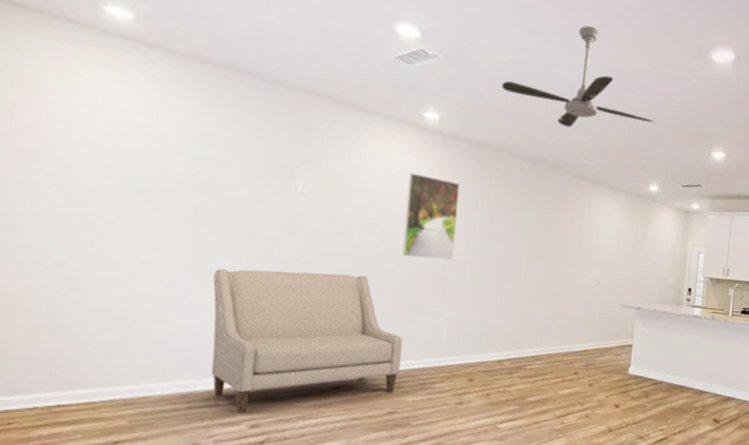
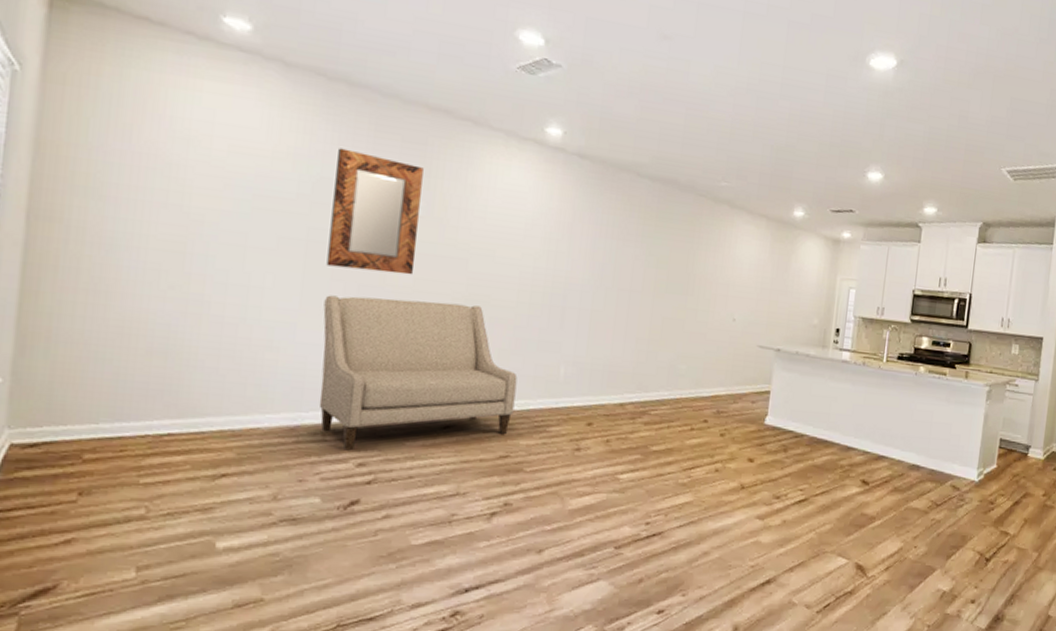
home mirror: none [215,131,308,249] -> present [326,148,424,275]
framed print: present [403,172,460,261] -> none [520,194,583,292]
ceiling fan: present [502,25,653,128] -> none [631,29,800,144]

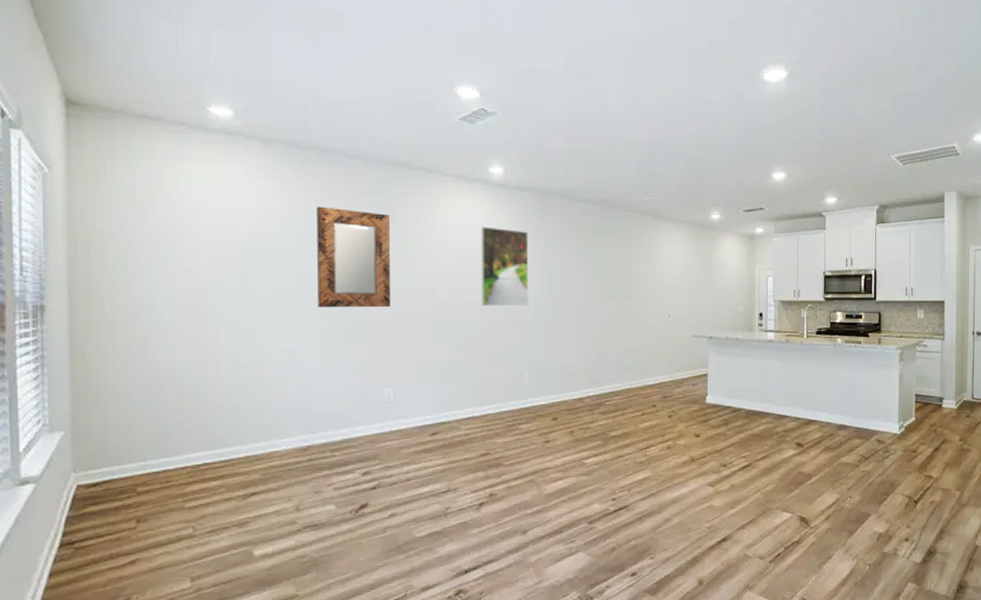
sofa: present [318,295,518,451] -> none [319,328,489,463]
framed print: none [520,194,583,292] -> present [480,226,529,307]

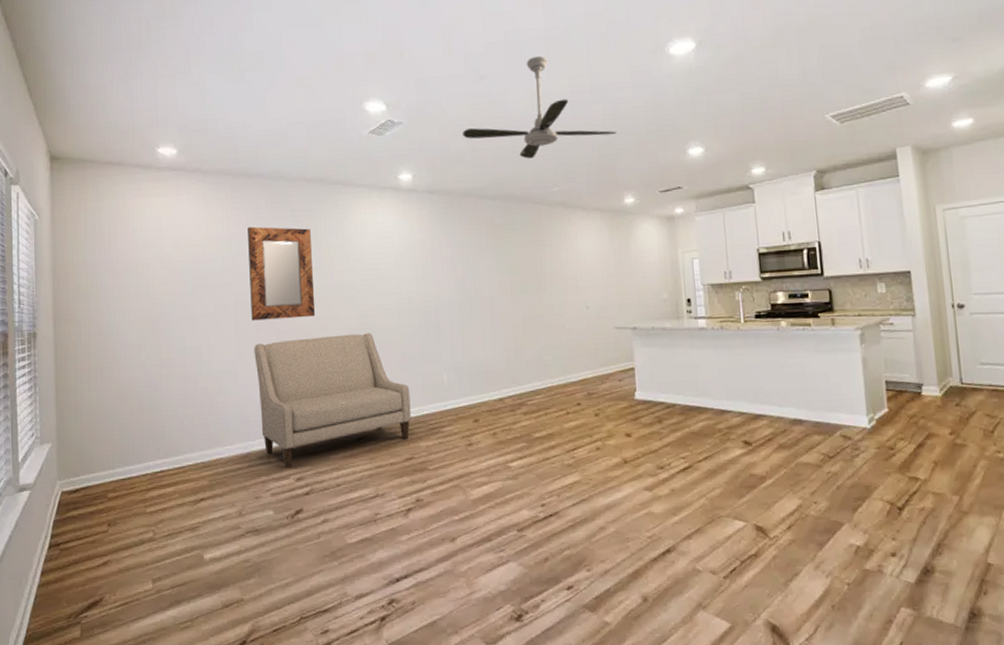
sofa: none [319,328,489,463] -> present [254,333,411,469]
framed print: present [480,226,529,307] -> none [393,232,444,310]
ceiling fan: none [559,63,709,166] -> present [463,56,617,159]

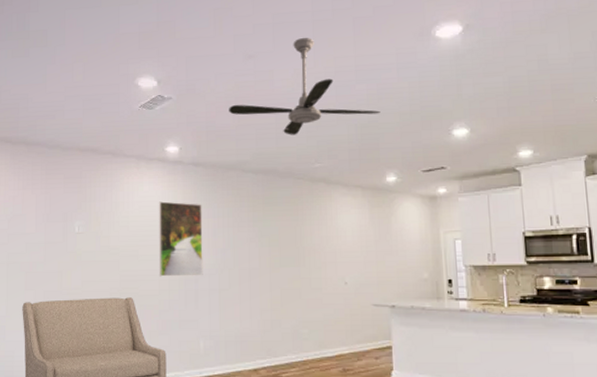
home mirror: present [248,226,316,321] -> none [21,191,81,280]
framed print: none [393,232,444,310] -> present [158,201,203,277]

